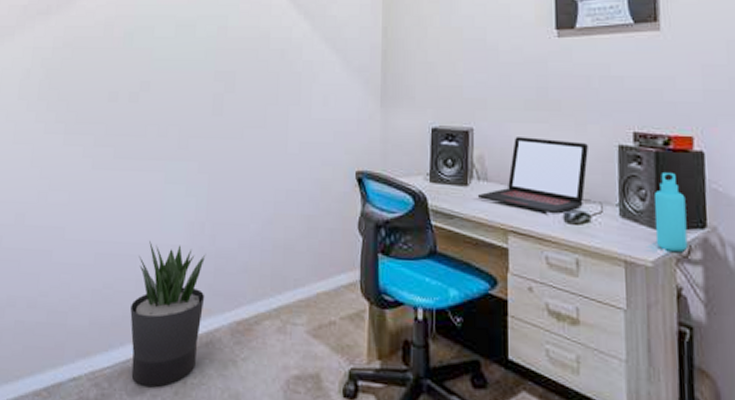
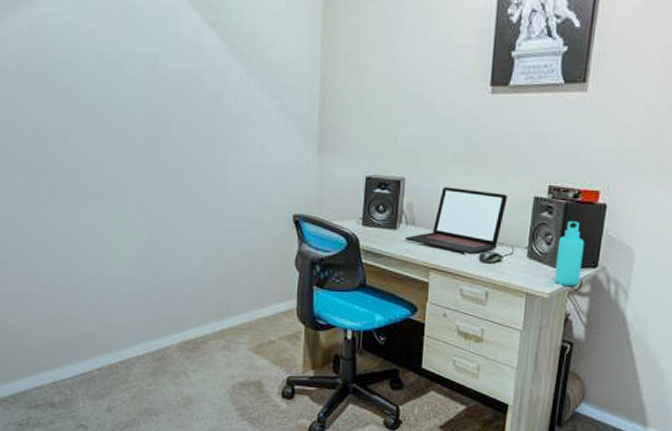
planter: present [130,240,206,388] -> none [84,273,154,393]

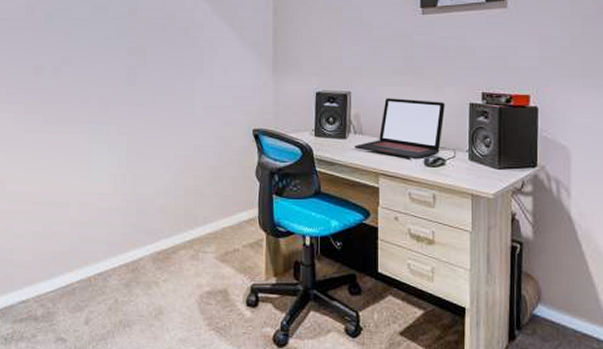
water bottle: present [554,221,585,287] -> none [496,125,522,187]

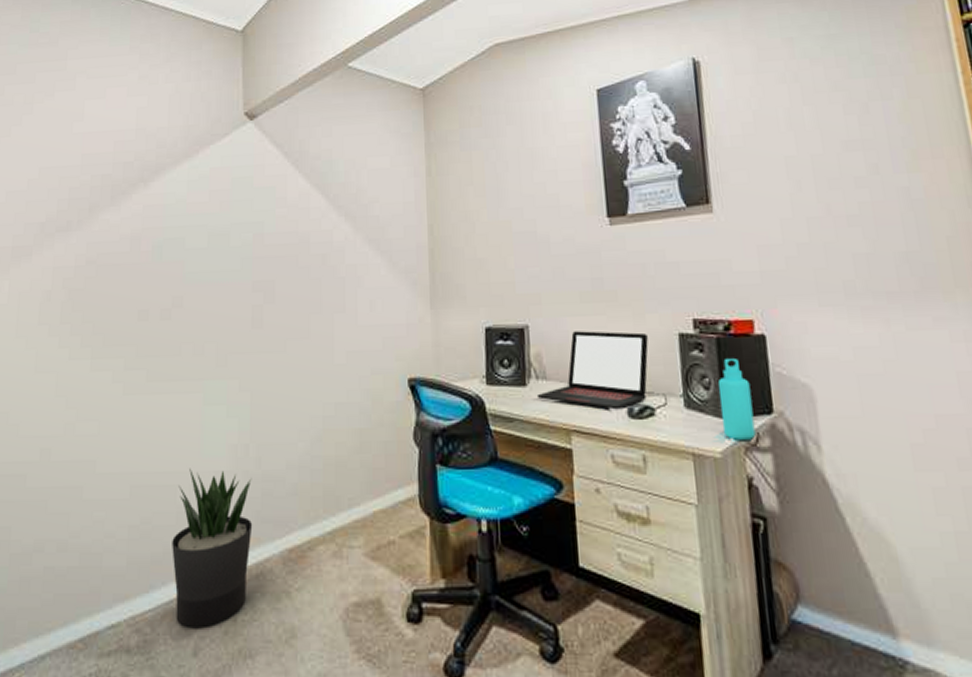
planter: none [67,190,130,306] -> present [172,468,253,629]
water bottle: none [496,125,522,187] -> present [717,359,756,441]

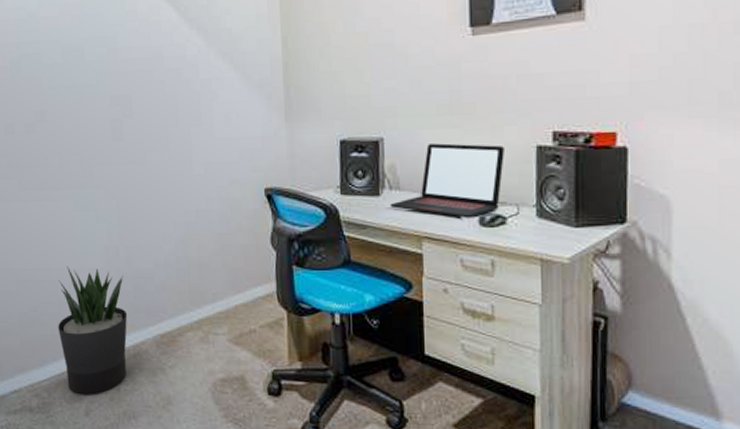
water bottle: present [717,359,756,441] -> none [572,171,606,249]

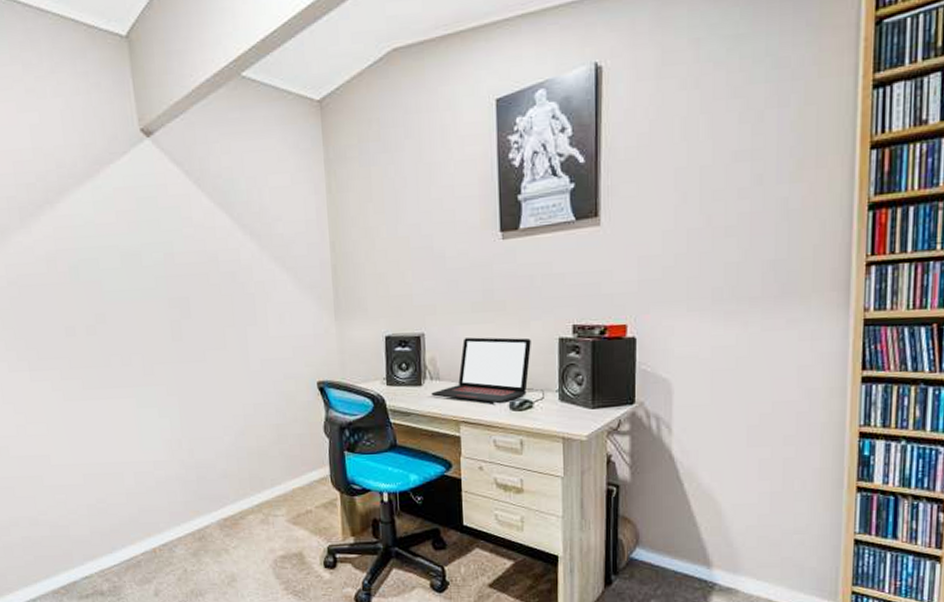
planter: present [58,266,128,395] -> none [124,459,193,577]

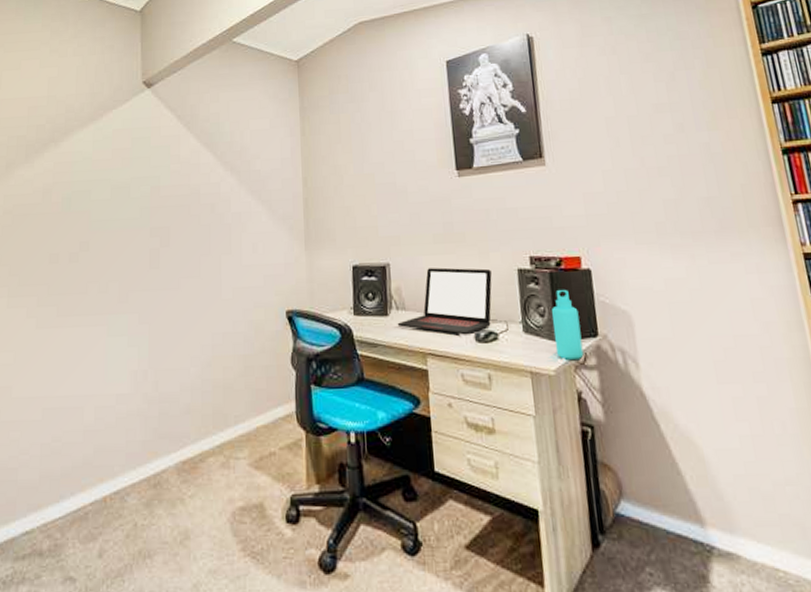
water bottle: none [589,359,618,427] -> present [551,290,584,361]

